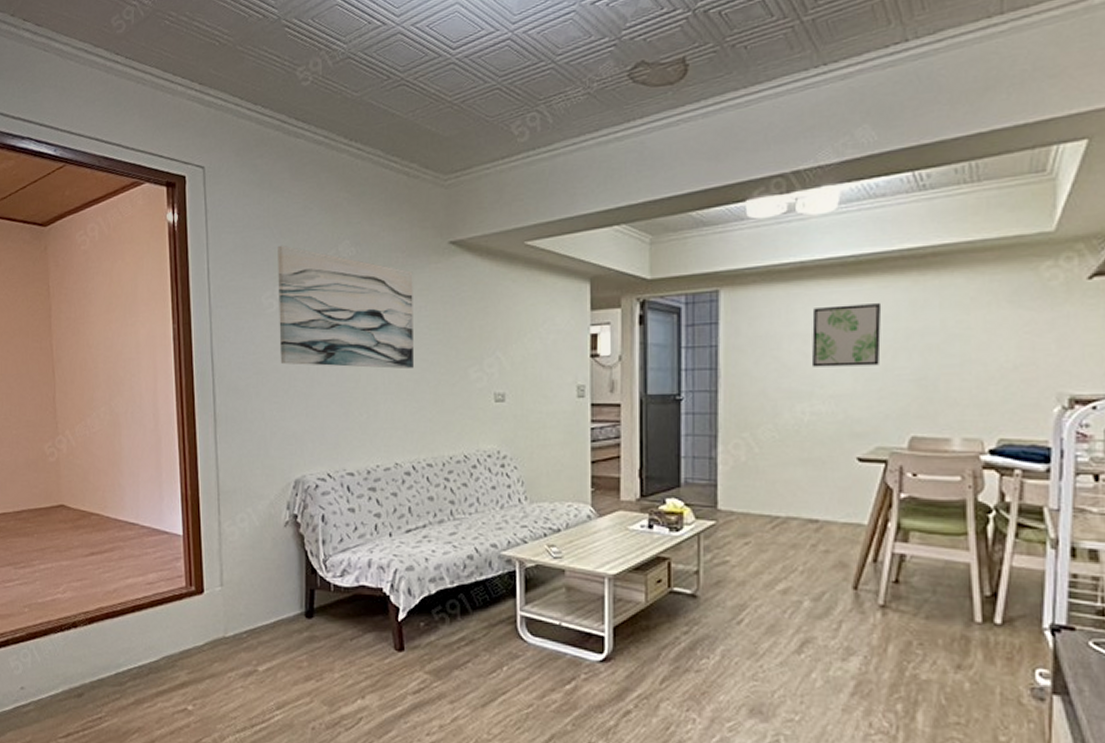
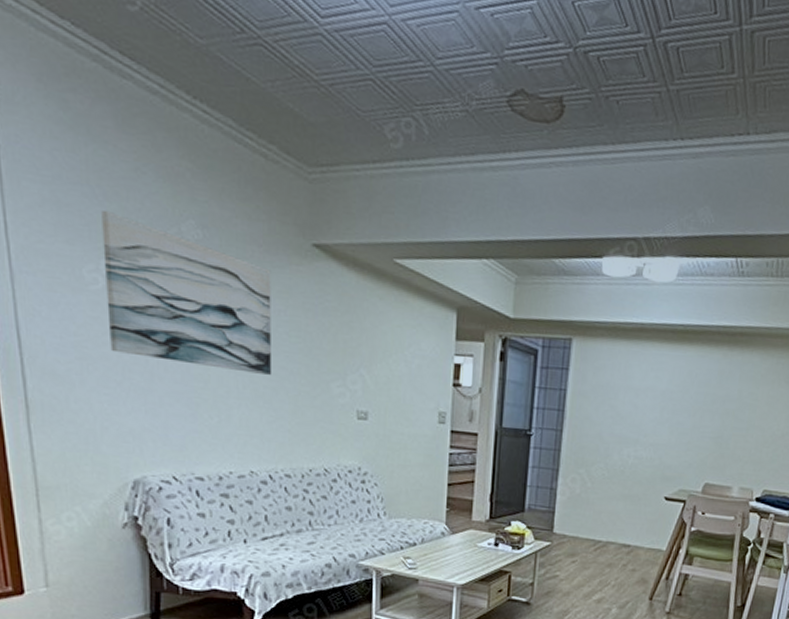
wall art: present [811,303,882,367] -> none [639,367,699,423]

